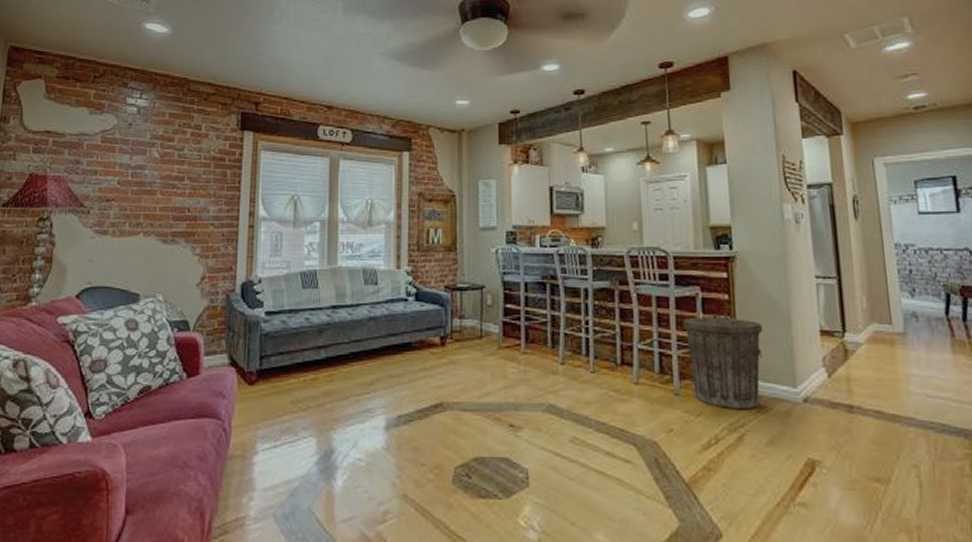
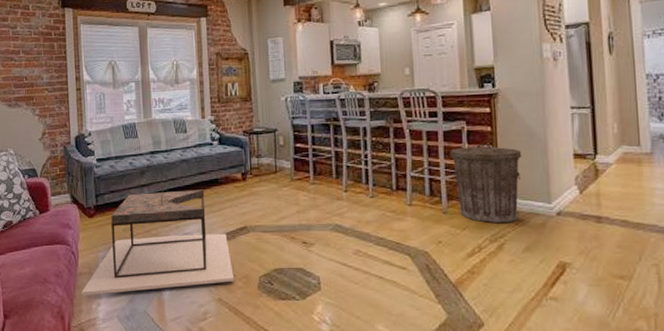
coffee table: none [230,349,424,486] -> present [81,186,234,295]

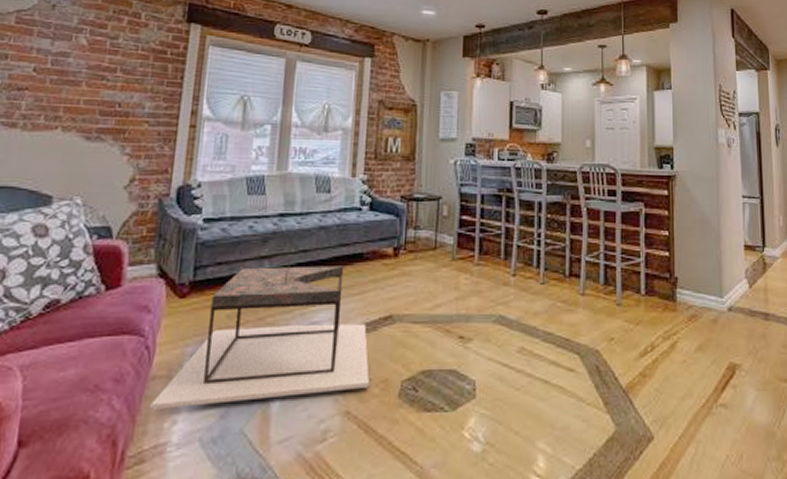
trash can: present [450,144,522,223] -> none [627,229,697,317]

